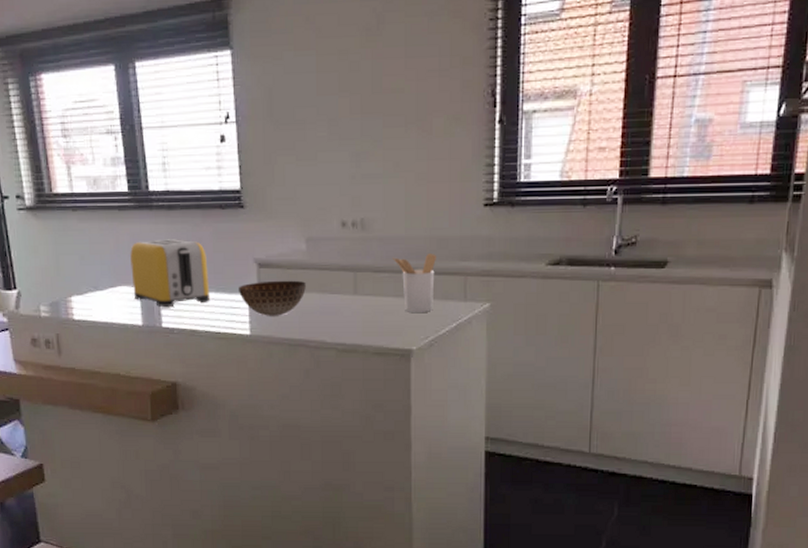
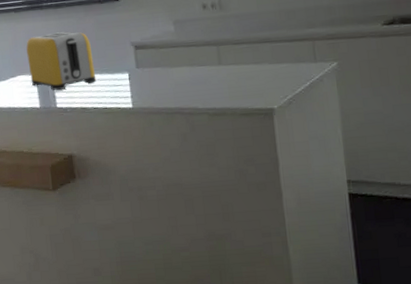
bowl: present [239,280,306,316] -> none [120,57,177,91]
utensil holder: present [393,252,436,312] -> none [249,23,288,76]

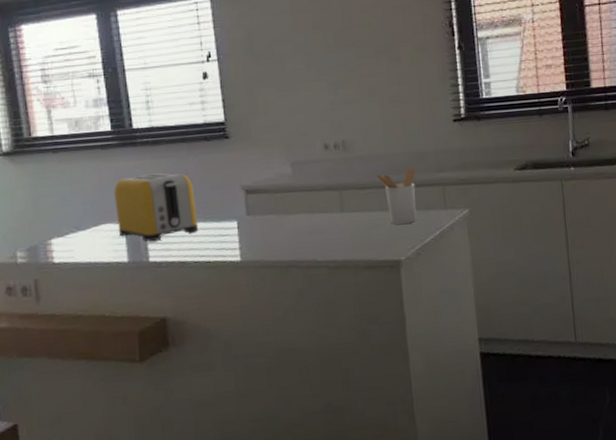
utensil holder: none [249,23,288,76] -> present [375,167,417,225]

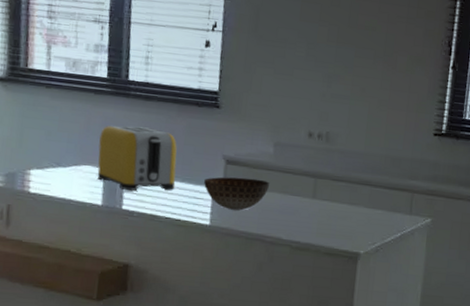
bowl: none [227,203,294,241] -> present [204,177,269,211]
utensil holder: present [375,167,417,225] -> none [351,169,389,221]

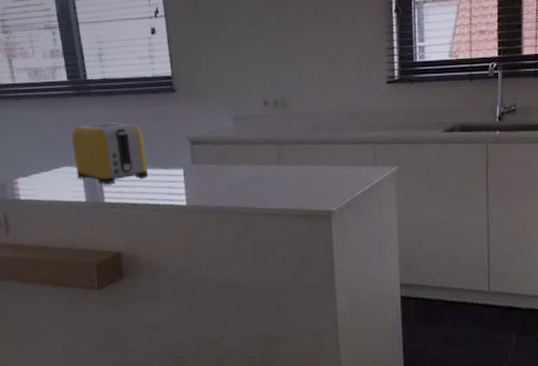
bowl: present [204,177,269,211] -> none [174,154,235,188]

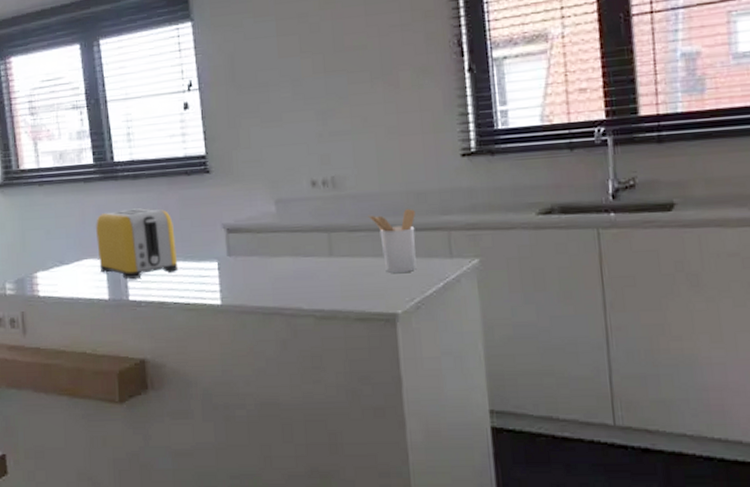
utensil holder: none [311,125,349,178] -> present [368,208,417,273]

